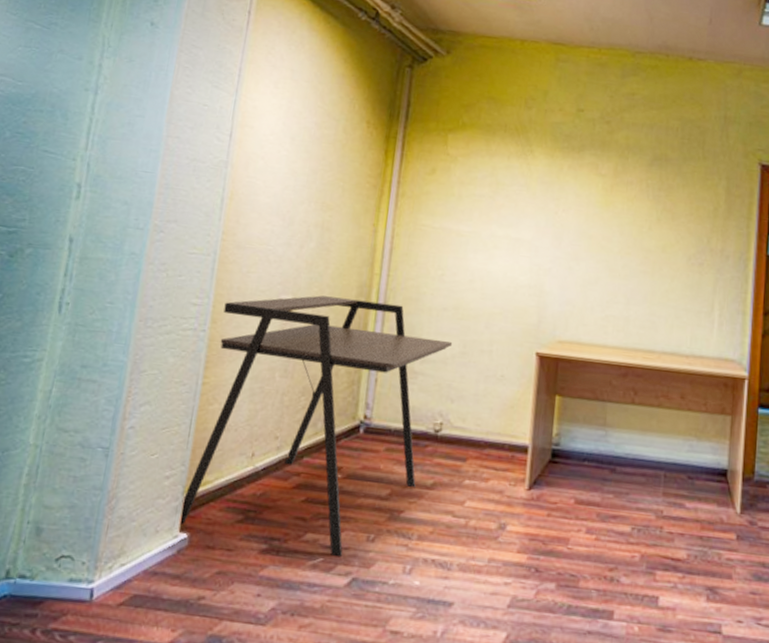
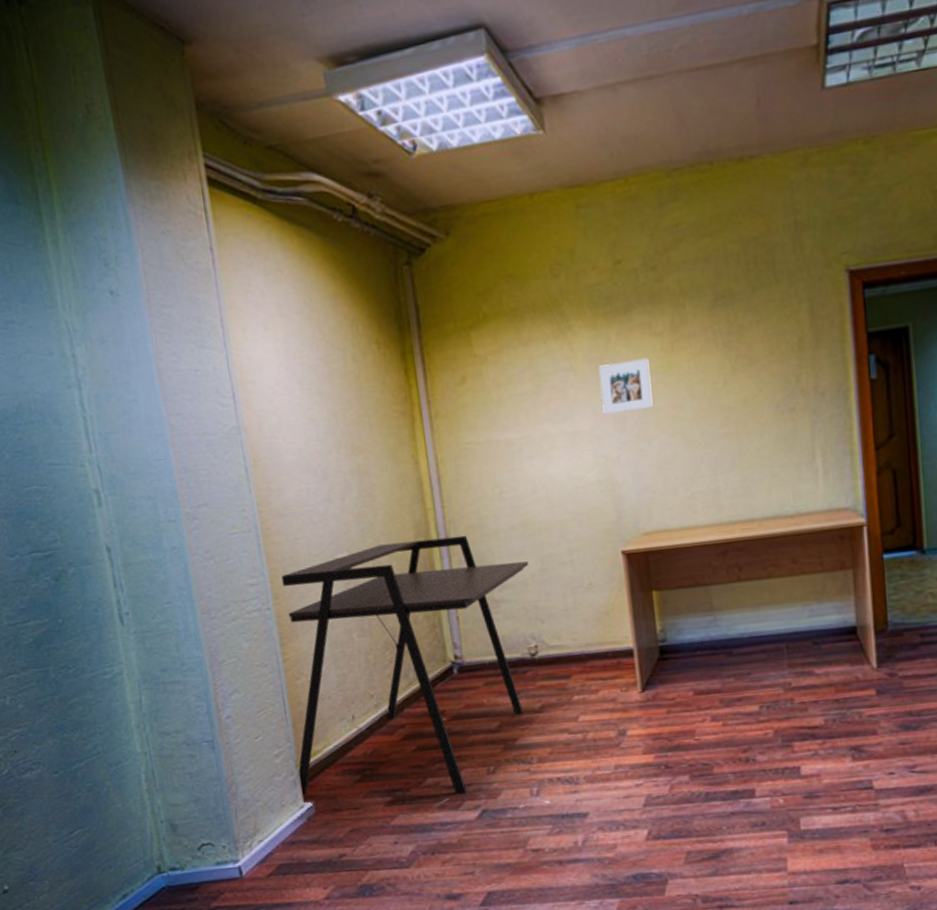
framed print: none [545,188,591,234] -> present [599,358,653,415]

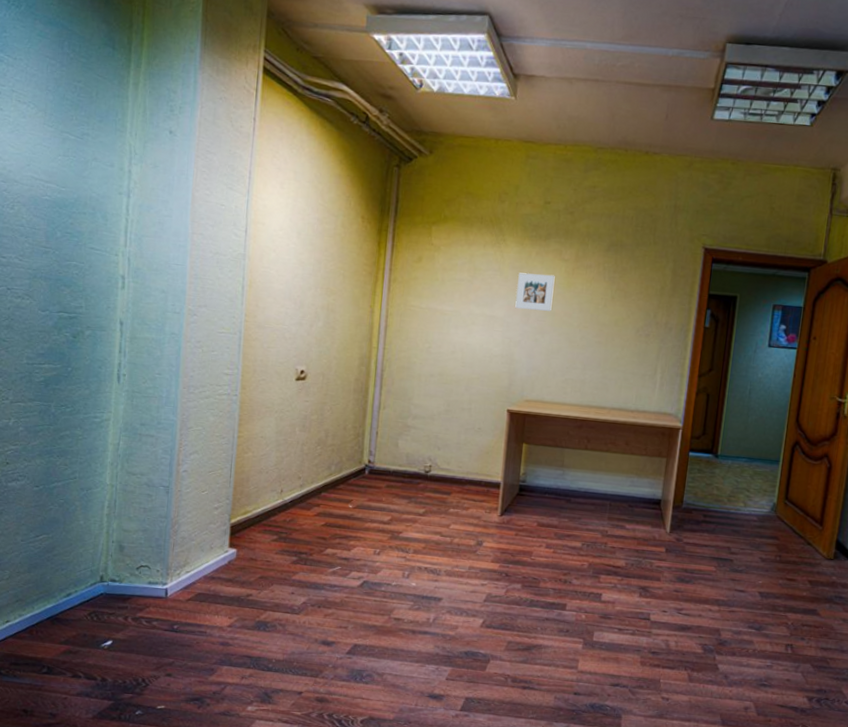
desk: present [281,535,529,796] -> none [228,365,439,566]

